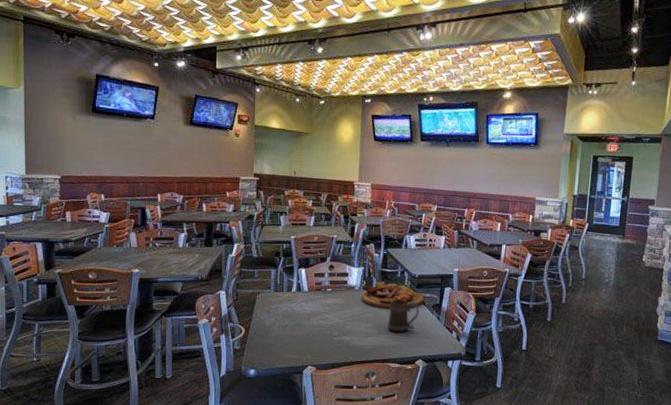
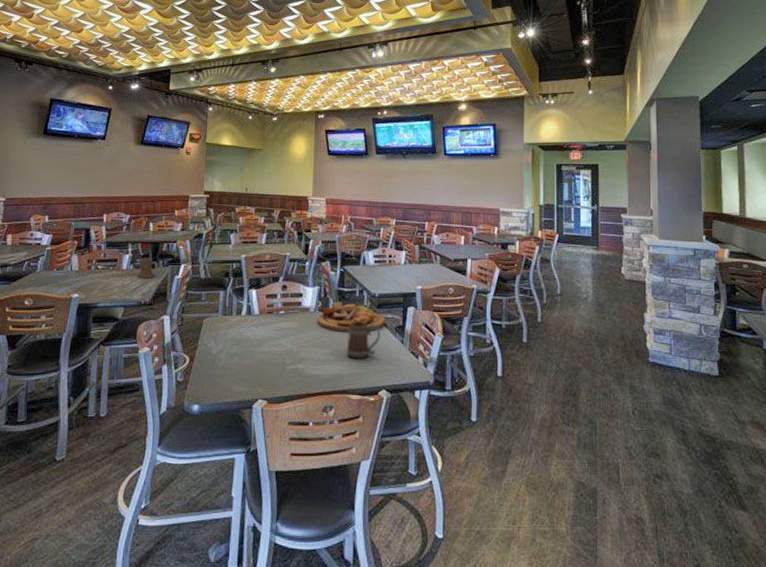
beer mug: none [193,236,212,257] -> present [137,257,158,280]

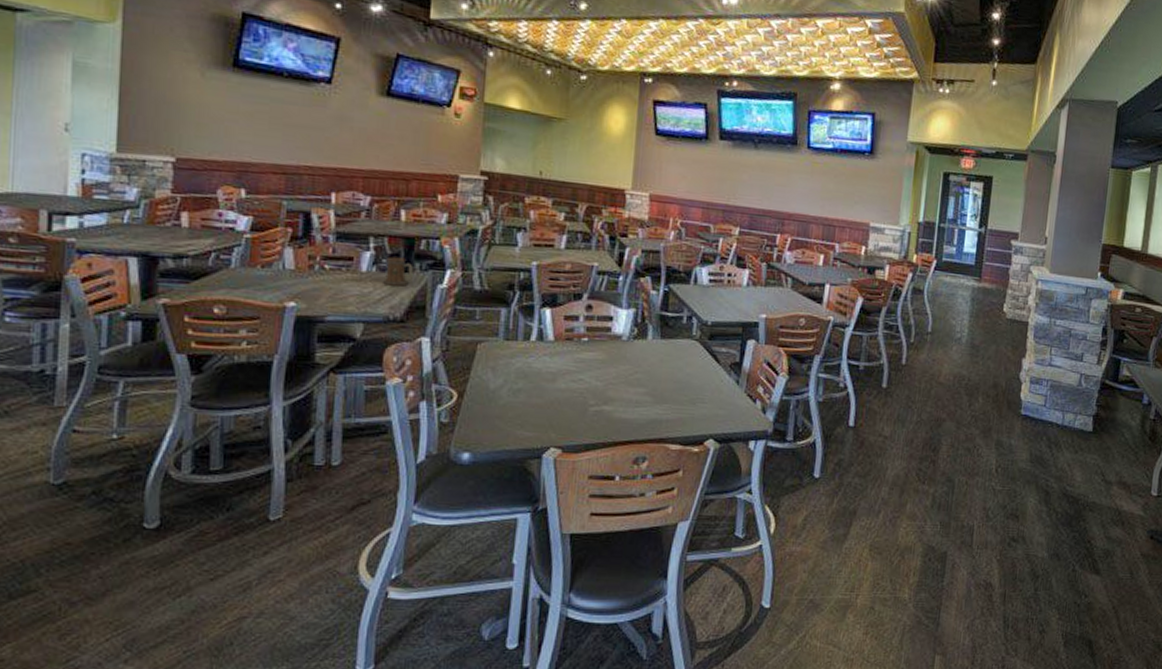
food platter: present [316,301,386,332] -> none [630,329,719,367]
beer mug: present [345,321,381,360] -> none [665,355,712,402]

